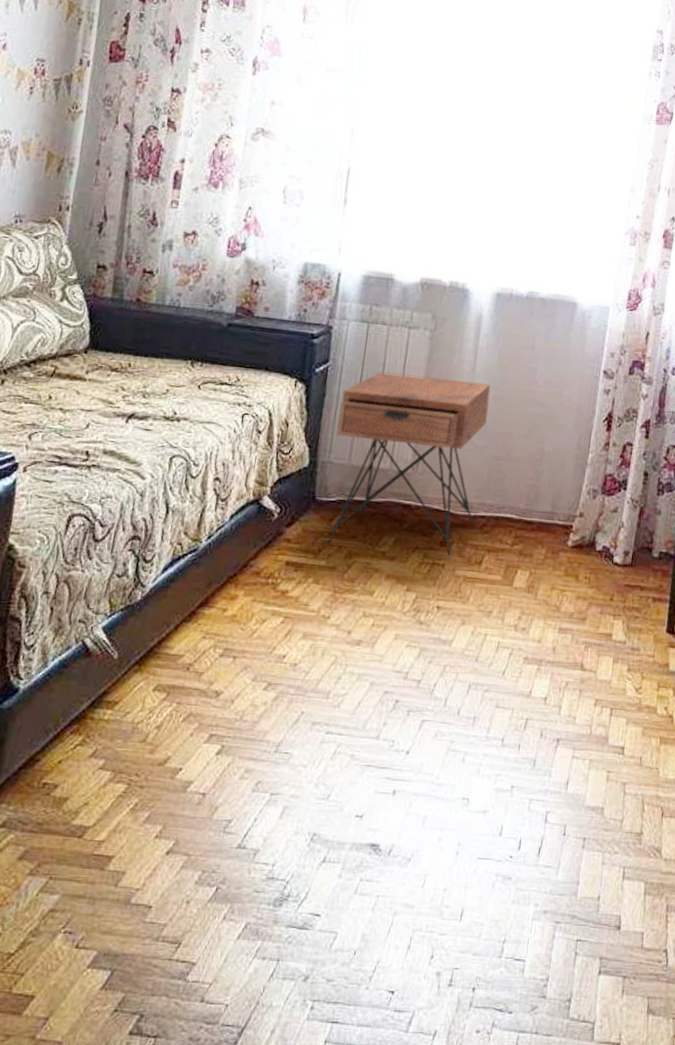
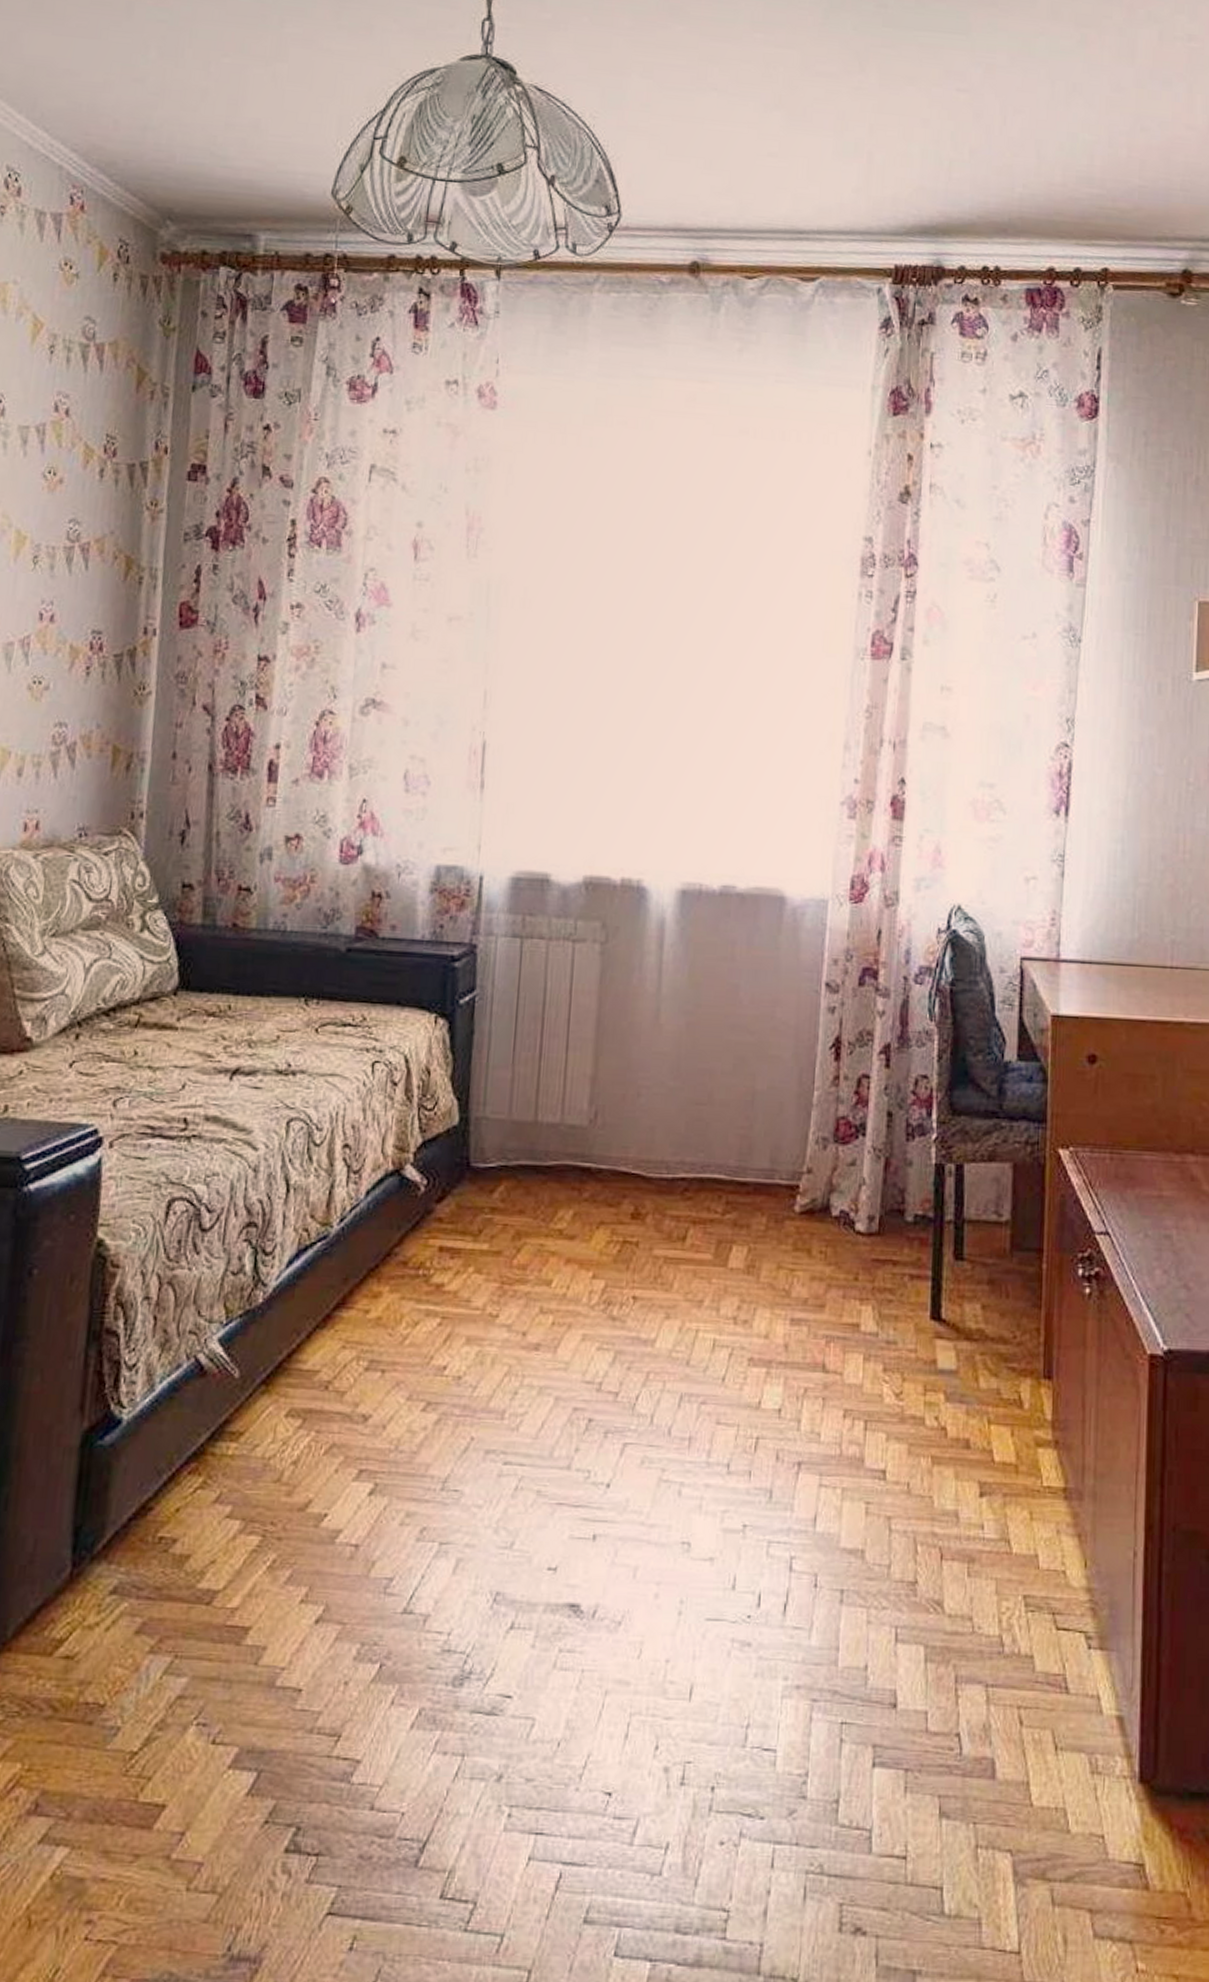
nightstand: present [328,371,491,556] -> none [489,999,682,1232]

